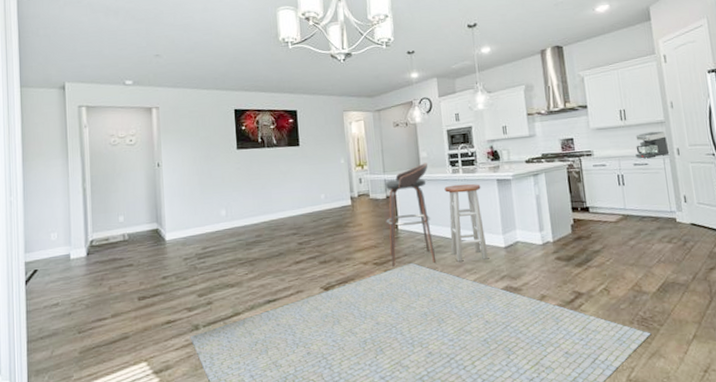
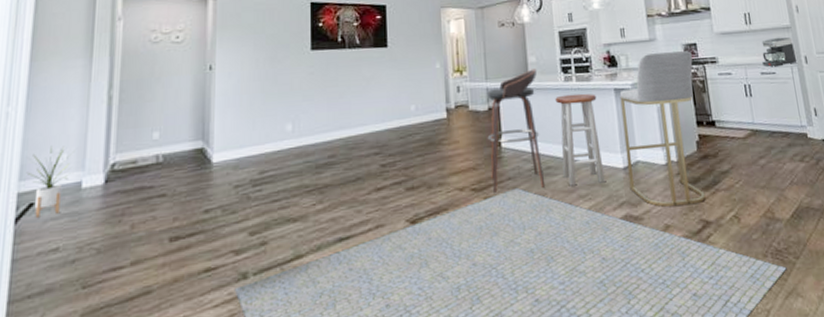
house plant: none [29,226,61,281] -> present [26,145,71,218]
bar stool: none [501,145,579,281] -> present [619,51,706,208]

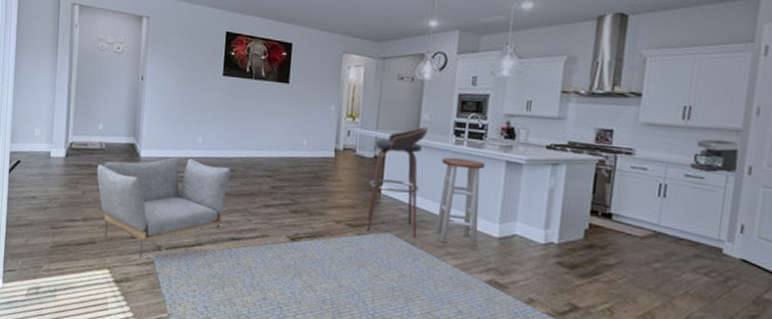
house plant: present [26,145,71,218] -> none [15,120,43,172]
armchair: none [152,152,331,296] -> present [97,157,231,258]
bar stool: present [619,51,706,208] -> none [500,132,605,288]

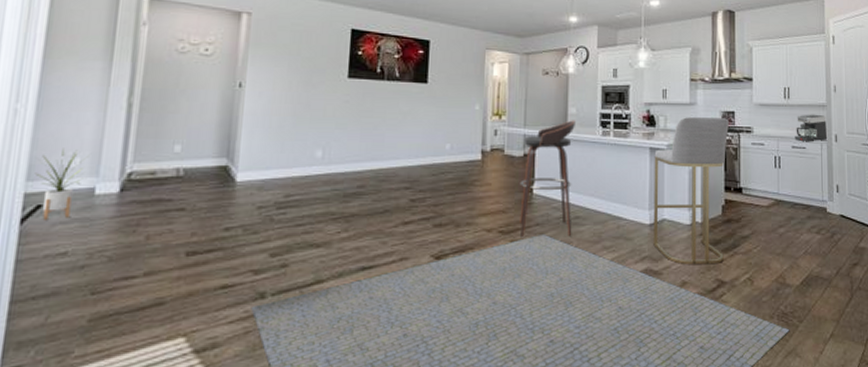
house plant: none [15,120,43,172] -> present [34,148,83,220]
armchair: present [97,157,231,258] -> none [169,177,360,313]
bar stool: present [436,157,486,247] -> none [591,148,632,237]
bar stool: none [500,132,605,288] -> present [653,117,729,265]

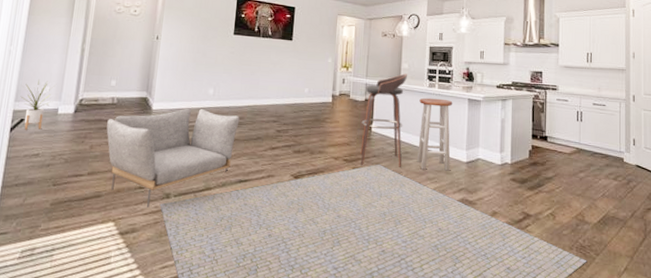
armchair: none [169,177,360,313] -> present [106,108,240,207]
bar stool: none [591,148,632,237] -> present [417,97,453,171]
bar stool: present [653,117,729,265] -> none [469,75,537,200]
coffee maker: present [795,114,828,142] -> none [596,76,626,101]

